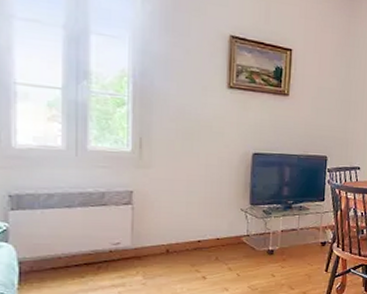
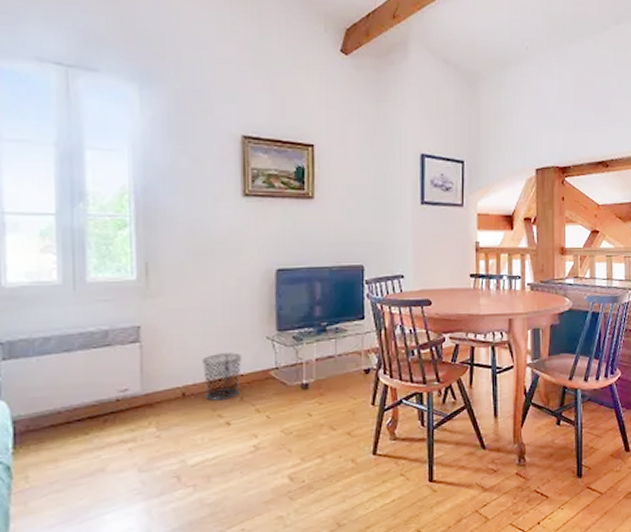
waste bin: none [185,219,220,259] -> present [202,353,243,402]

